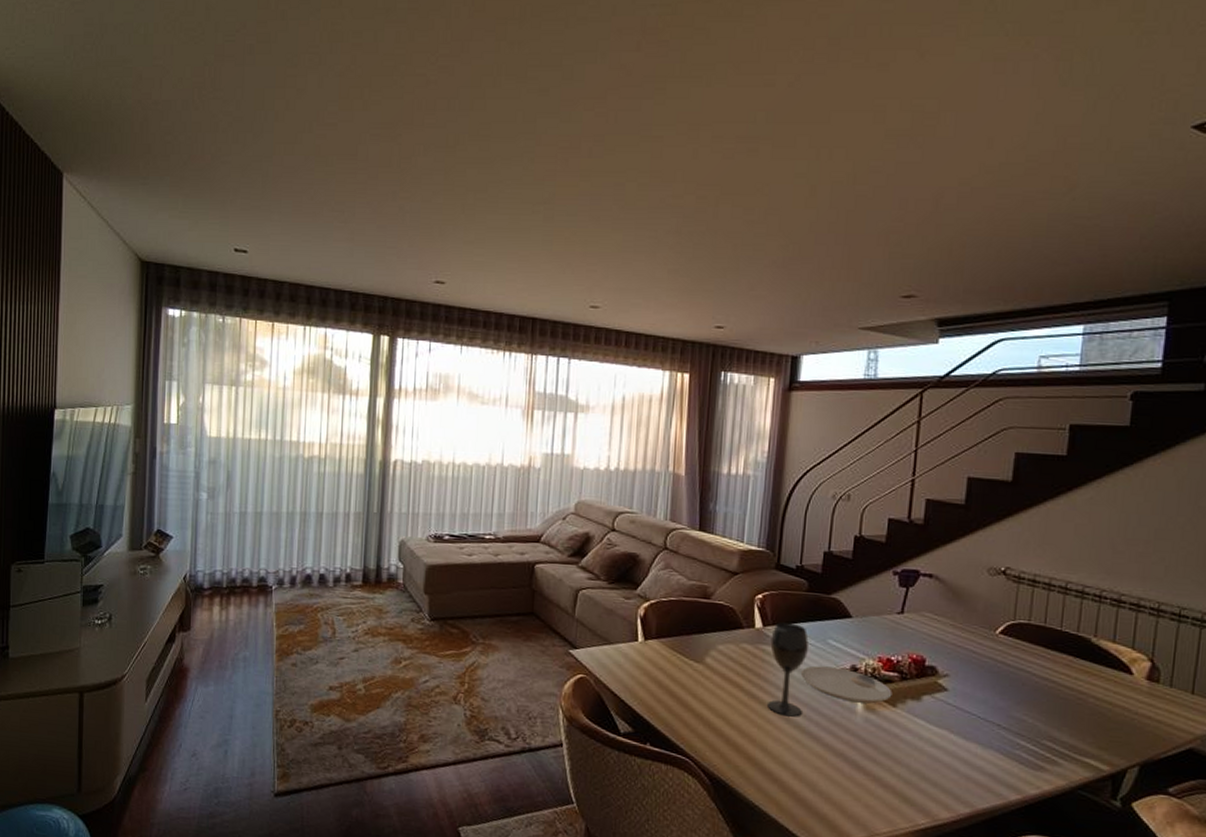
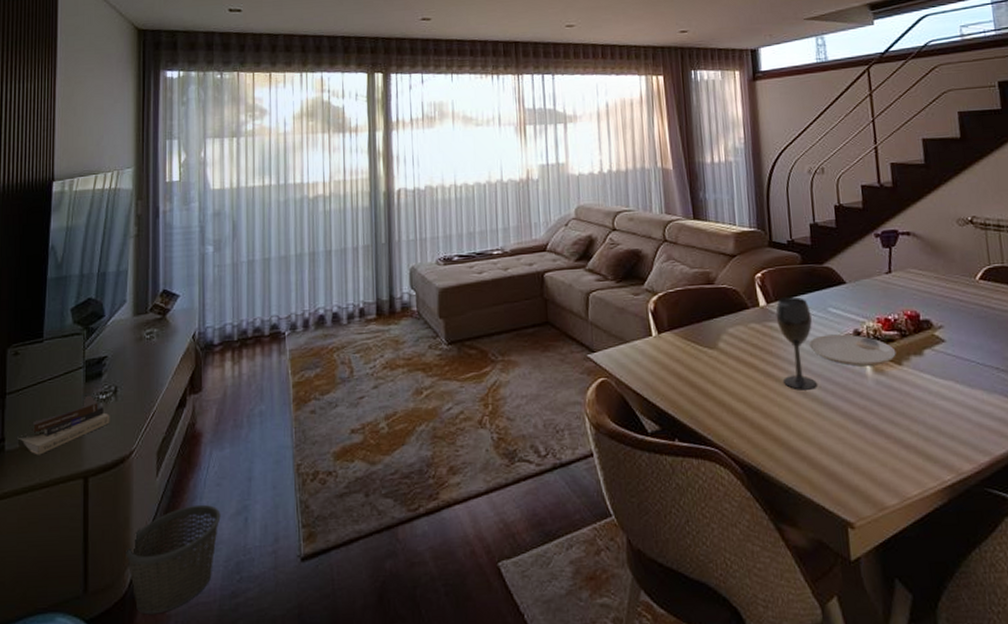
books: none [19,618,105,666] -> present [16,395,110,455]
basket: none [114,732,203,821] -> present [124,504,221,615]

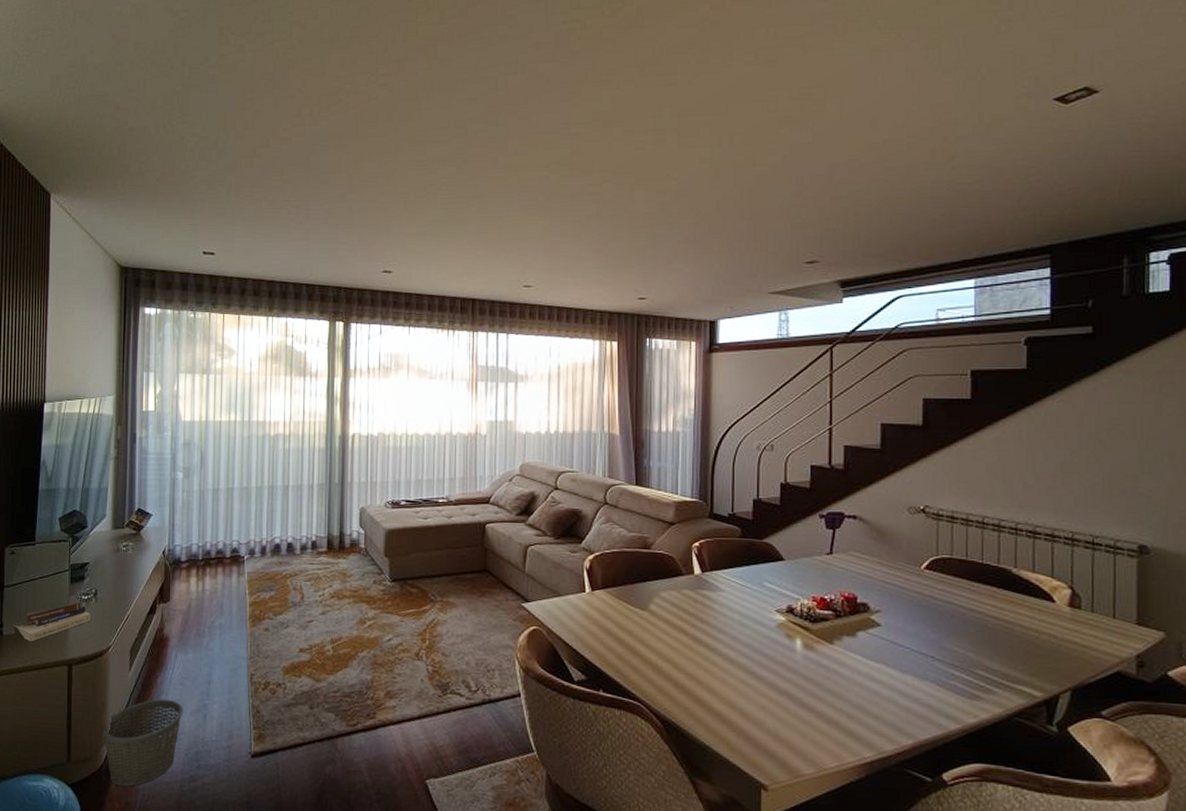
wine glass: present [775,297,817,390] -> none [710,568,745,658]
plate: present [808,334,896,367] -> none [740,608,829,642]

